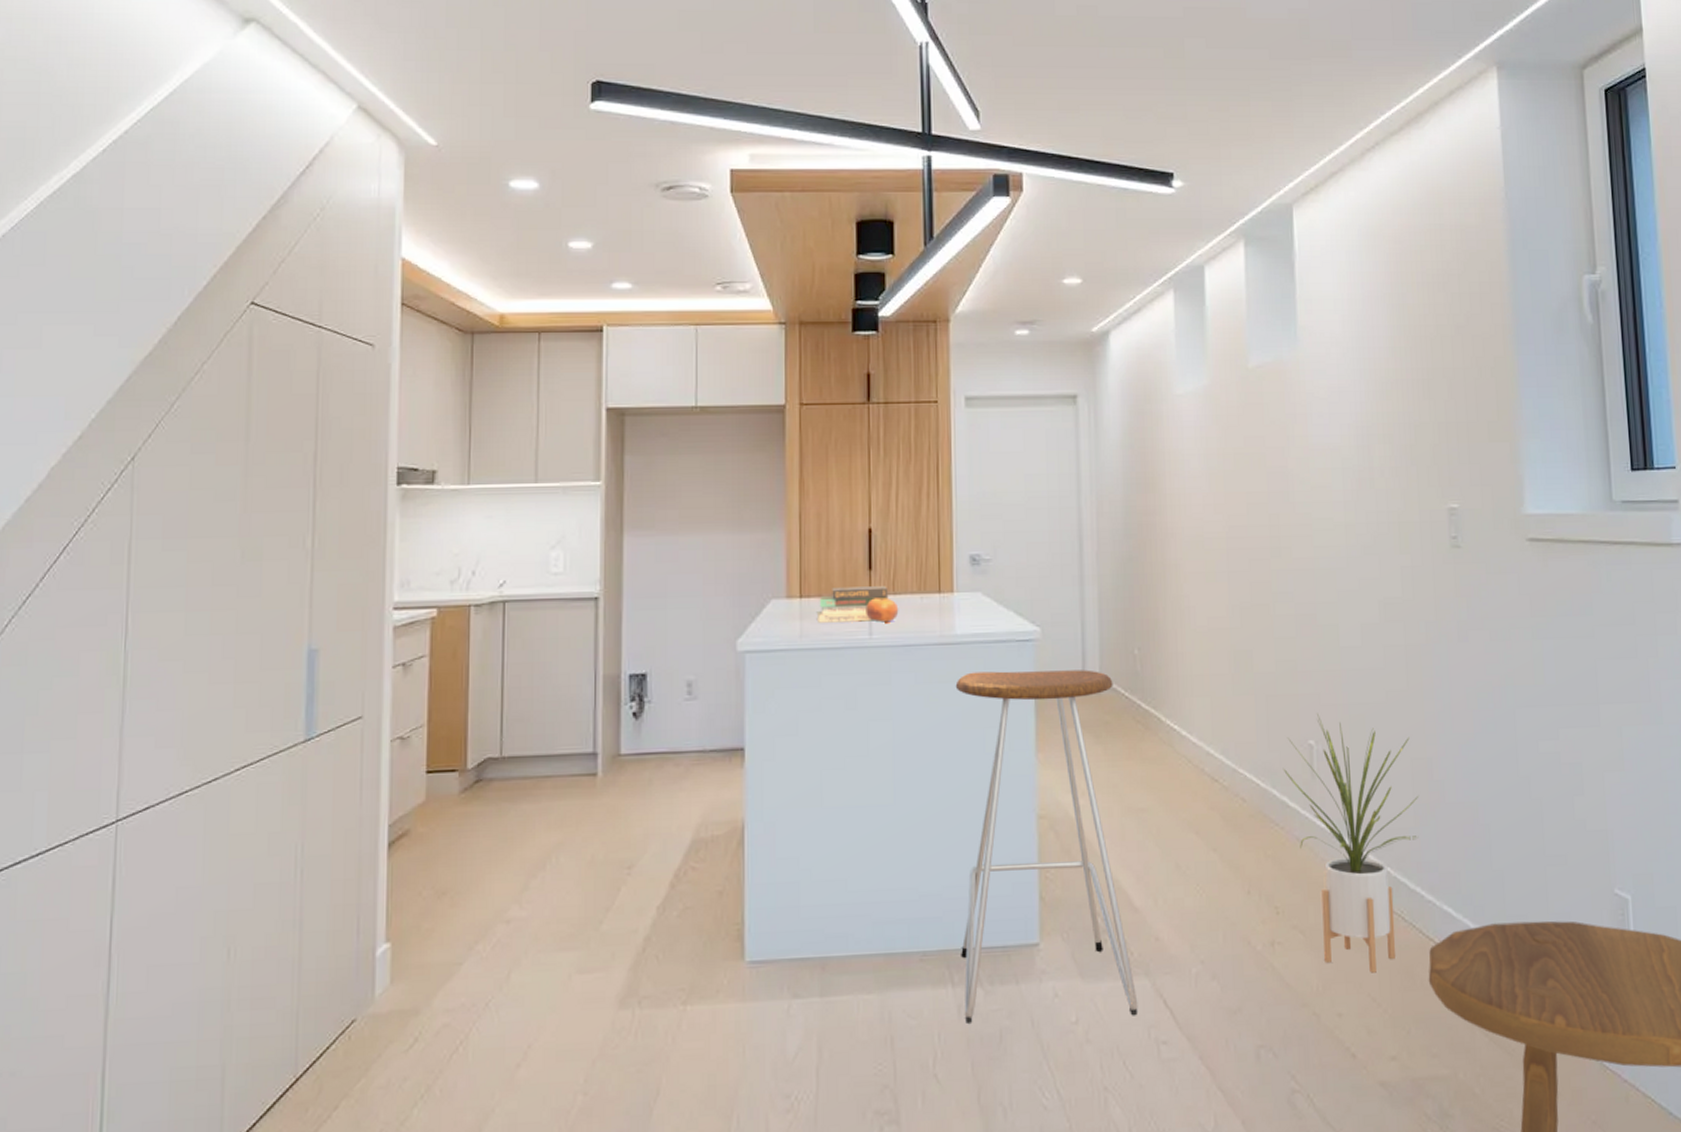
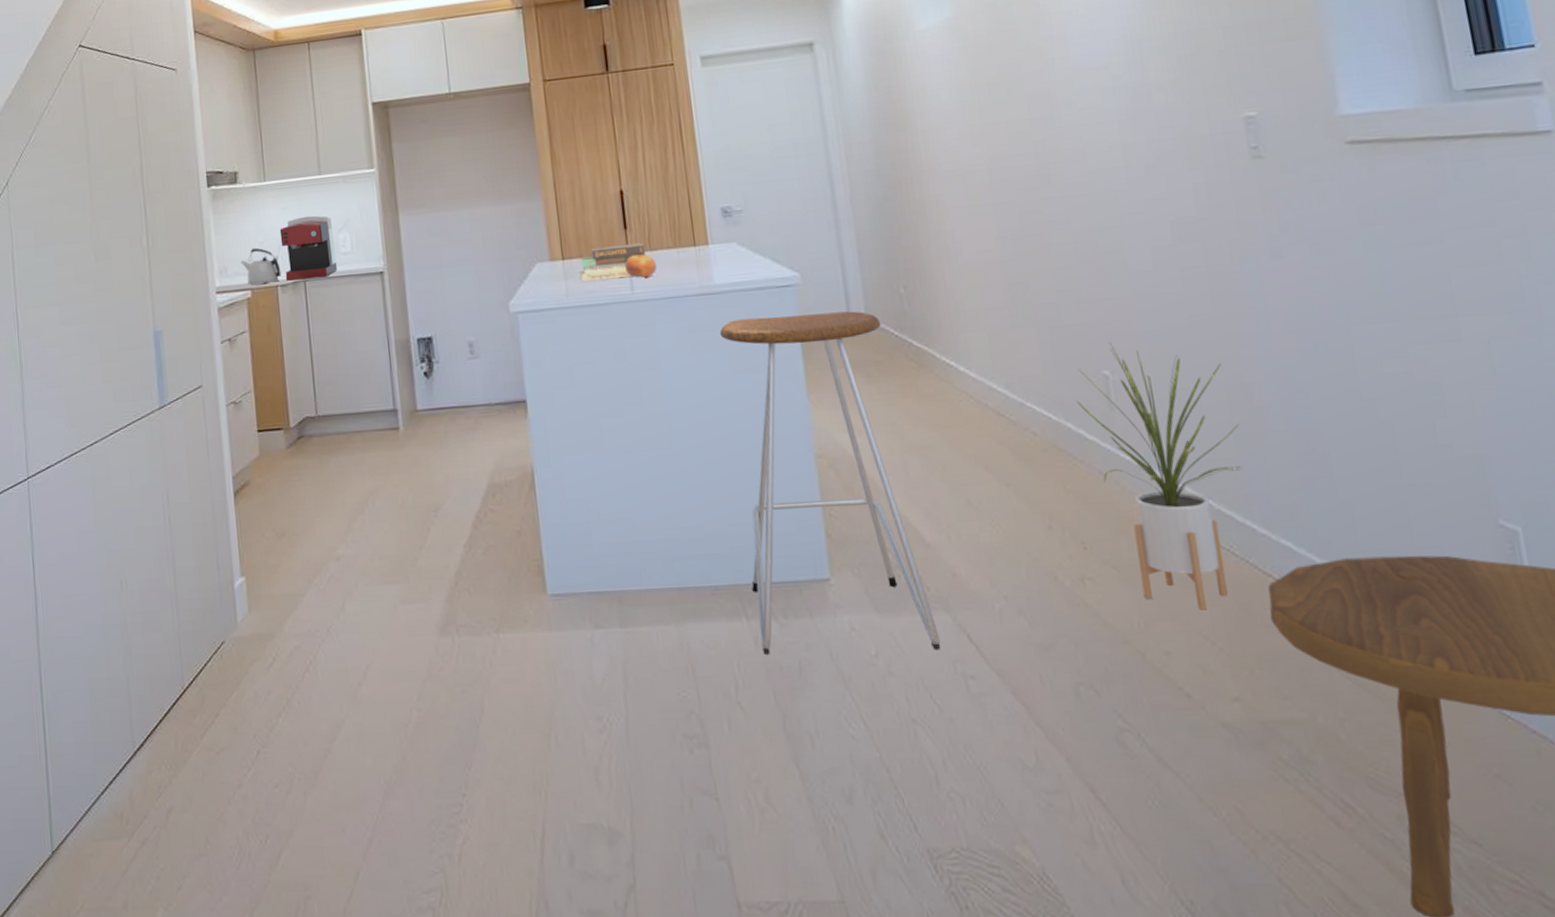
kettle: none [427,559,477,603] -> present [240,247,281,285]
coffee maker: none [480,528,545,600] -> present [279,215,338,281]

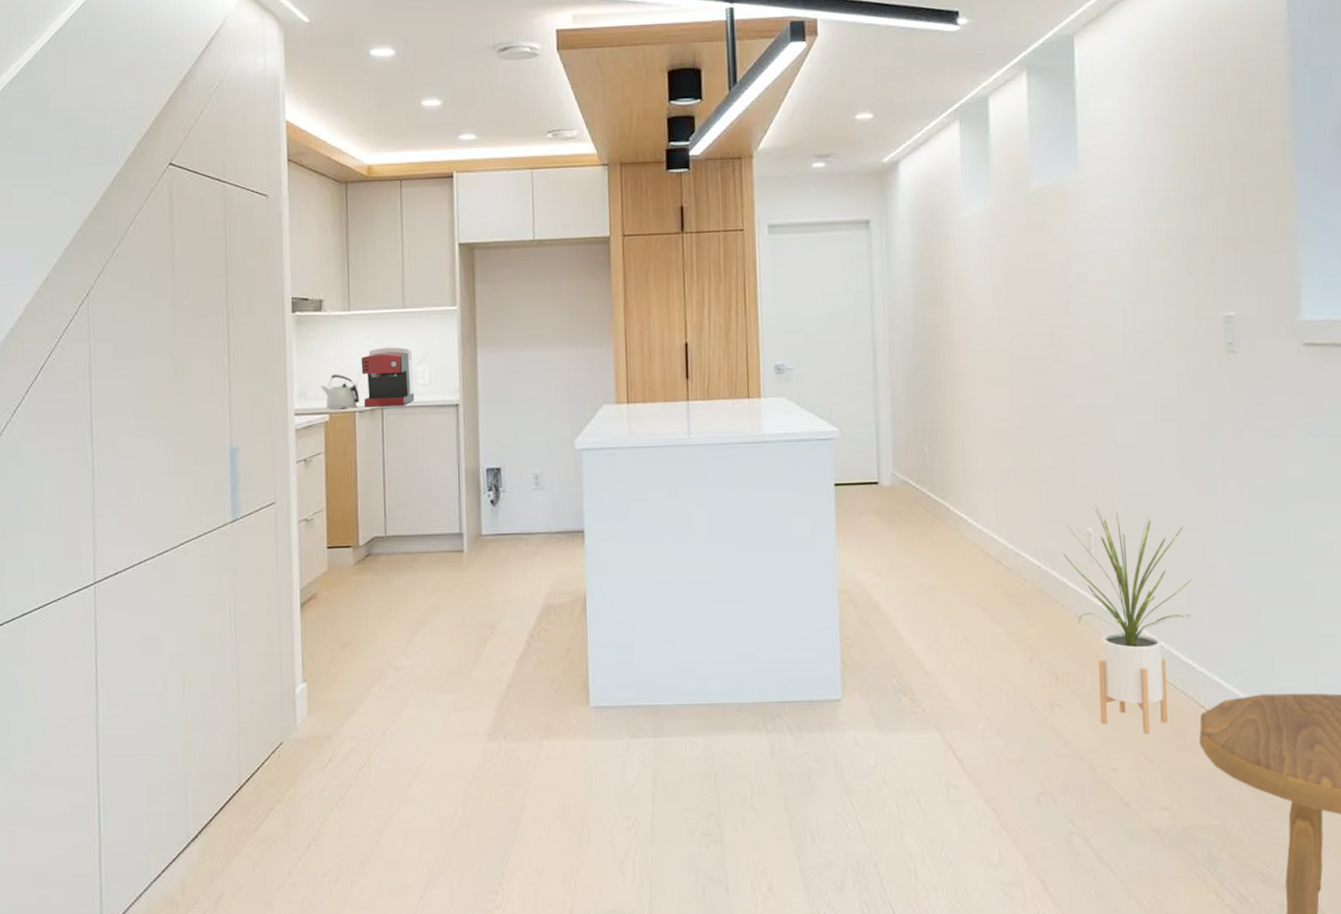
books: present [579,243,646,282] -> none [642,393,704,425]
fruit: present [625,254,657,278] -> none [684,403,713,424]
bar stool: present [719,311,941,654] -> none [764,465,930,764]

